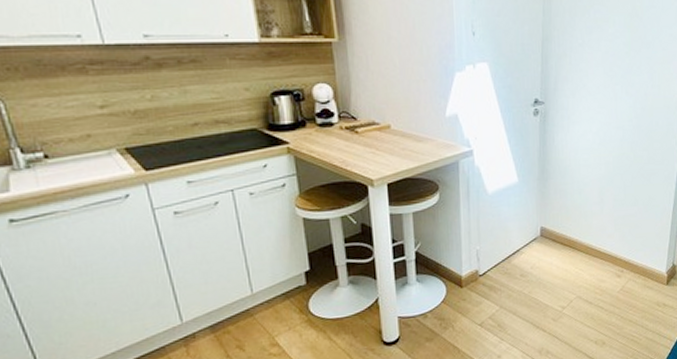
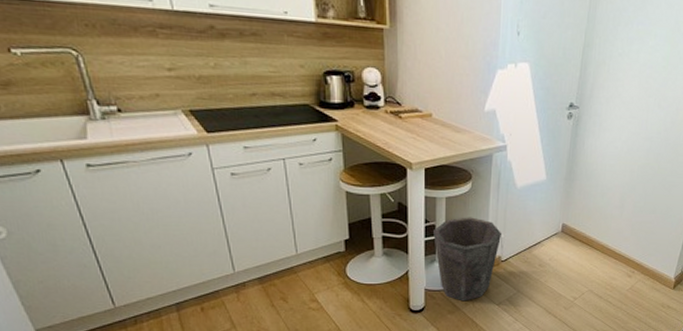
waste bin: none [402,231,477,326] -> present [433,217,501,302]

